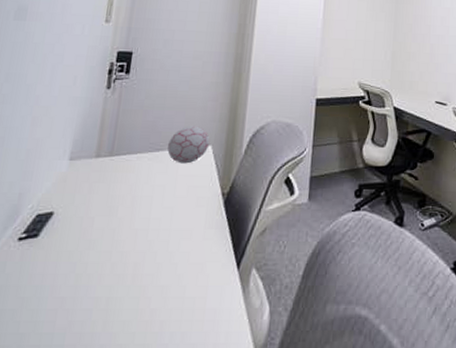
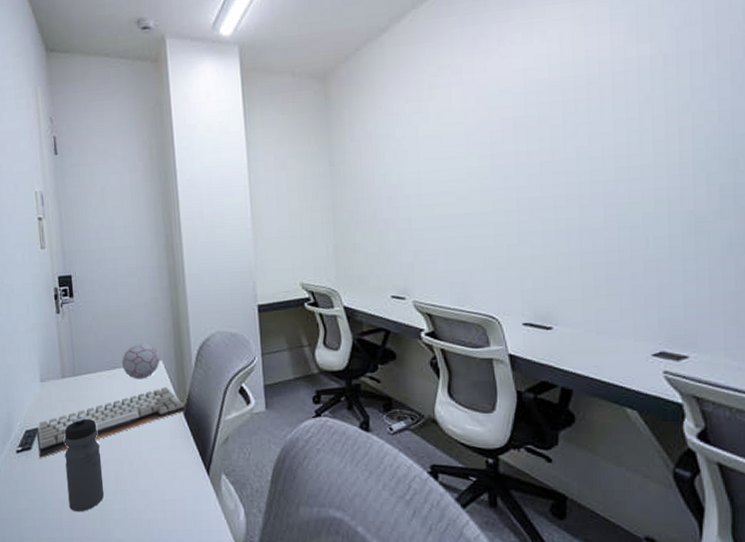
keyboard: none [45,172,228,247] -> present [37,386,187,458]
water bottle: none [68,200,124,313] -> present [64,416,105,512]

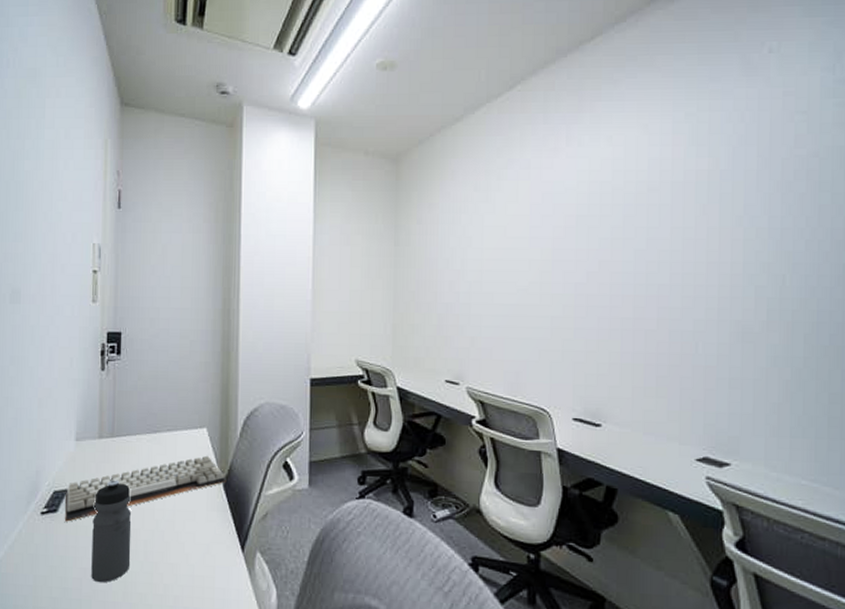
decorative ball: present [122,342,160,380] -> none [164,407,205,446]

